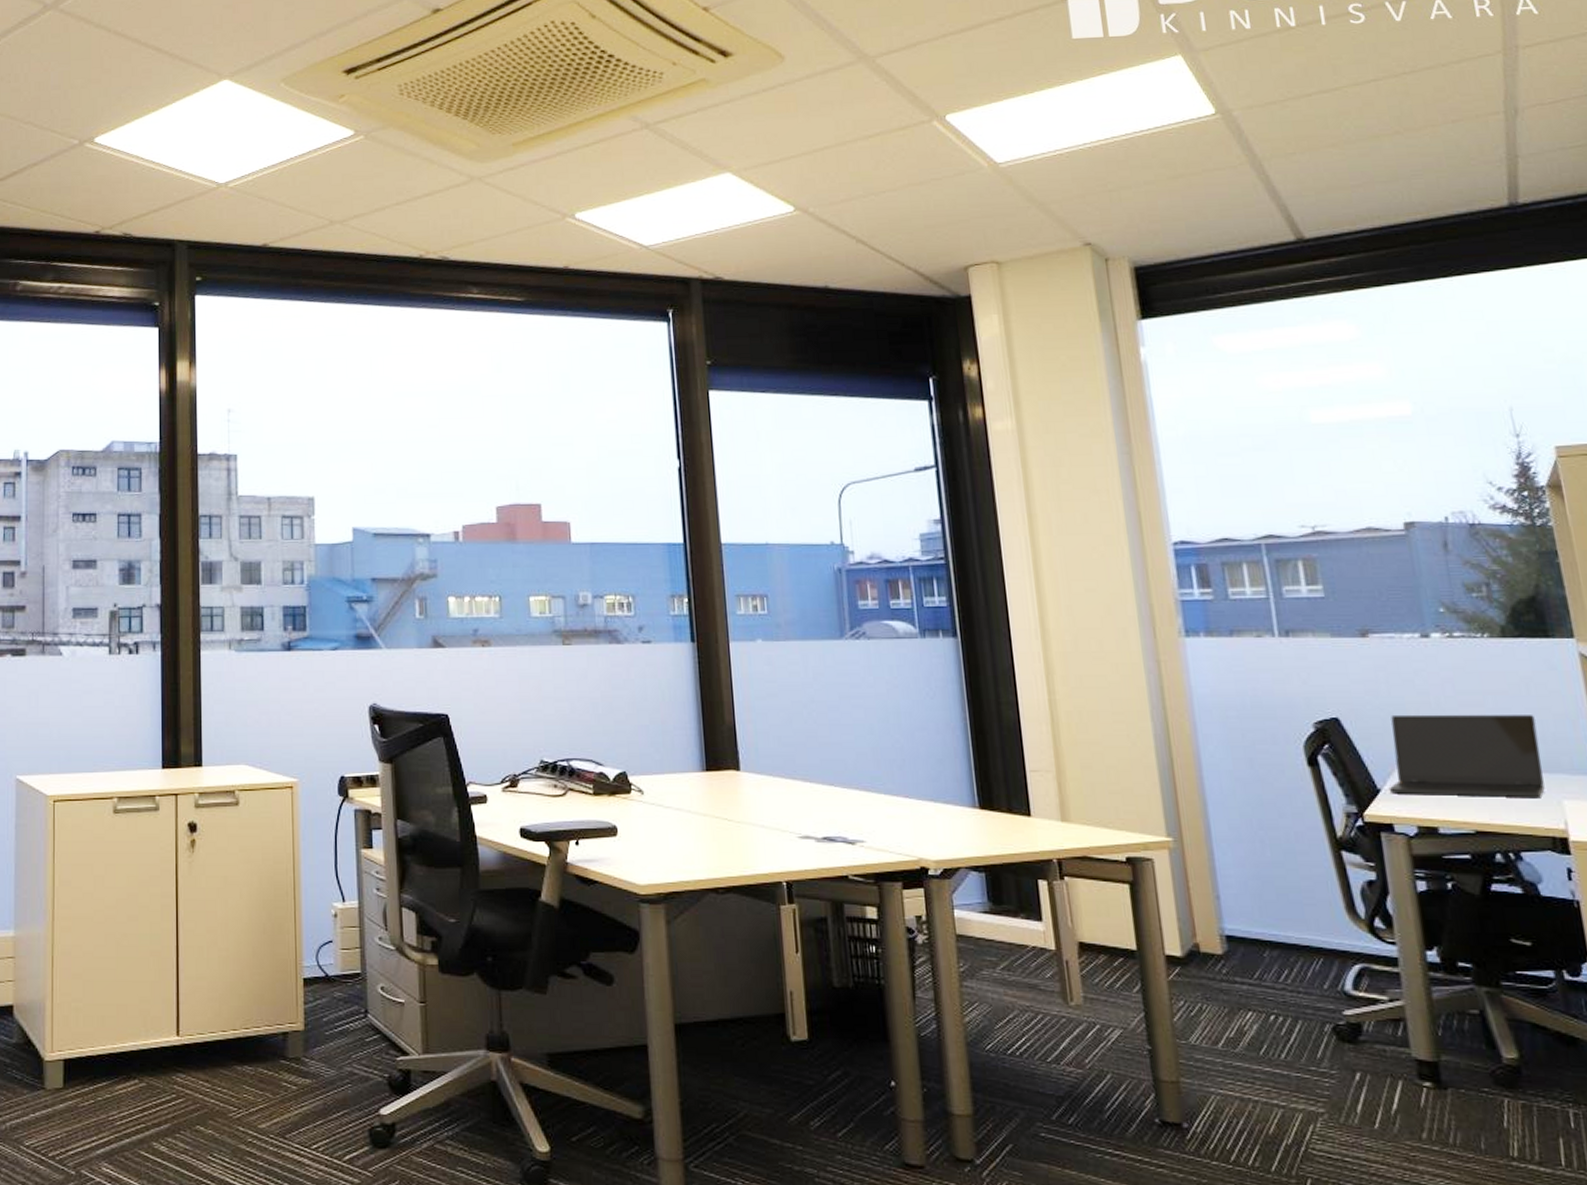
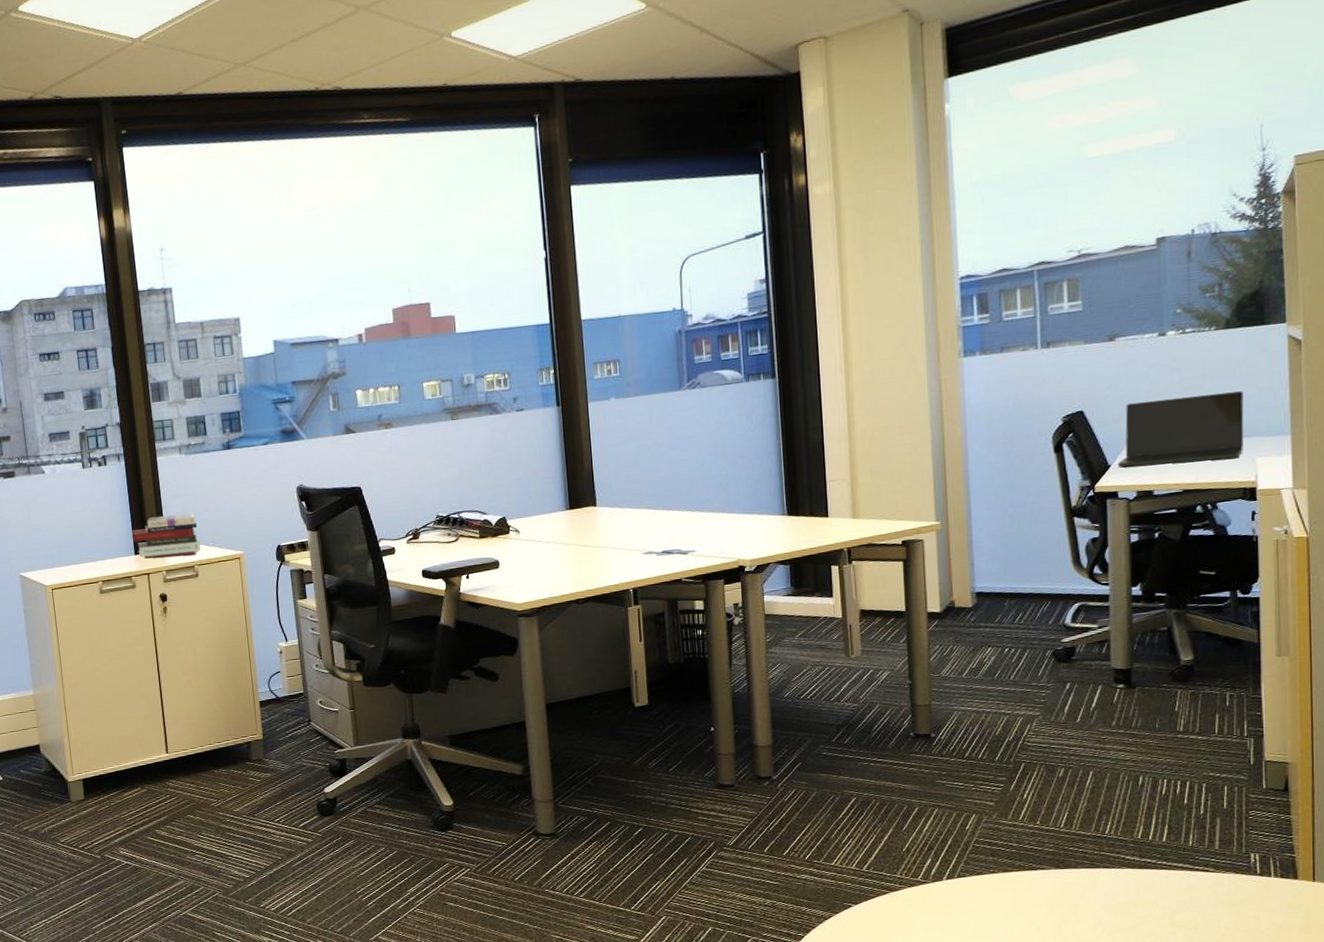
books: none [160,723,244,777] -> present [131,513,201,559]

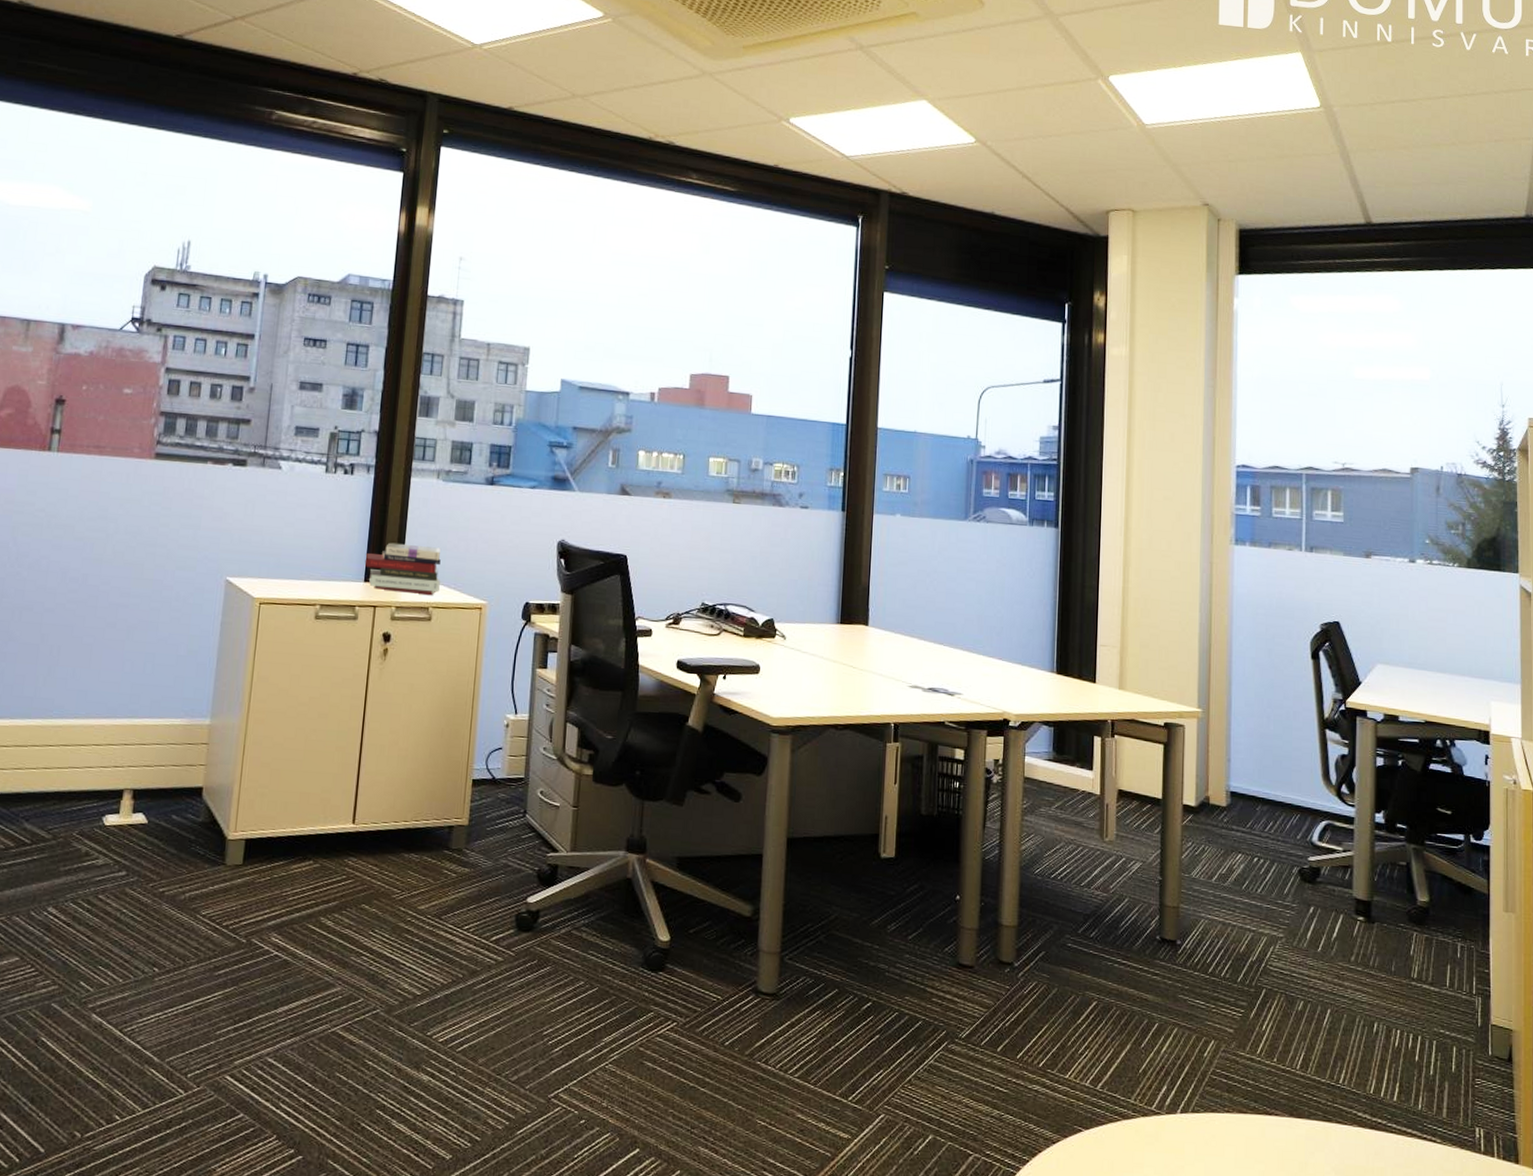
laptop: present [1117,391,1244,468] -> none [1368,622,1481,699]

